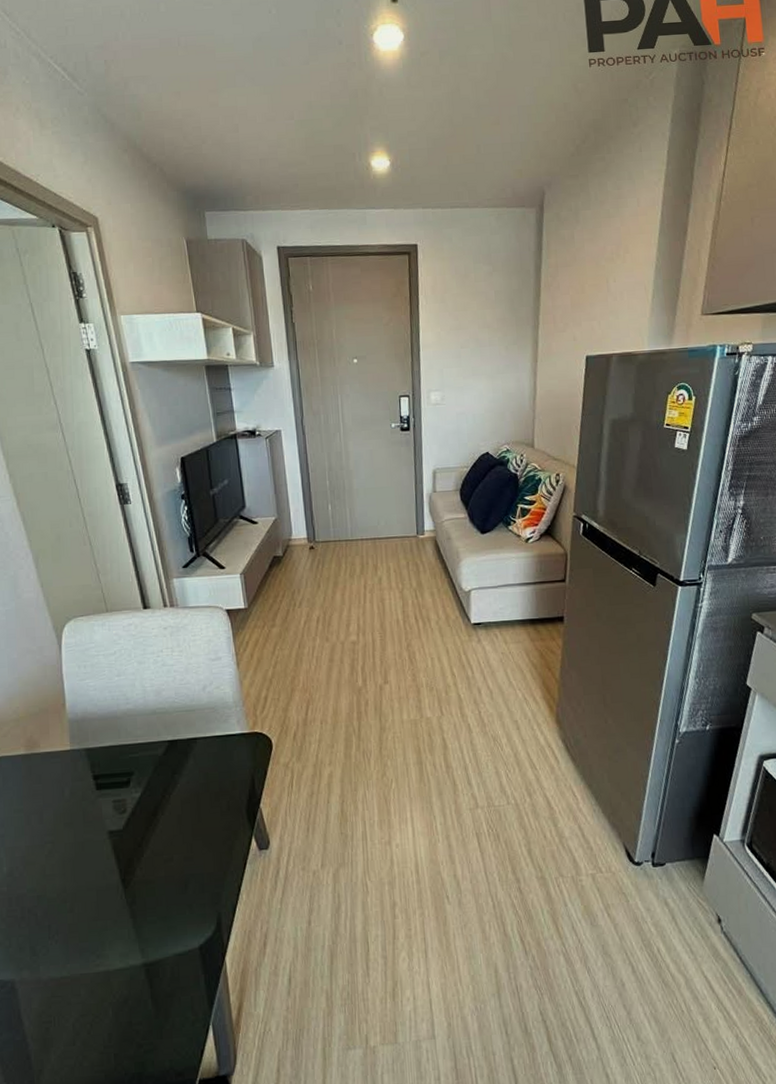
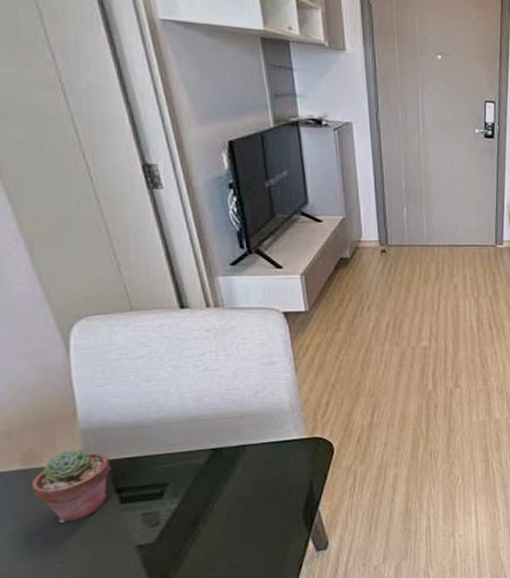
potted succulent: none [31,738,90,805] -> present [31,449,111,523]

